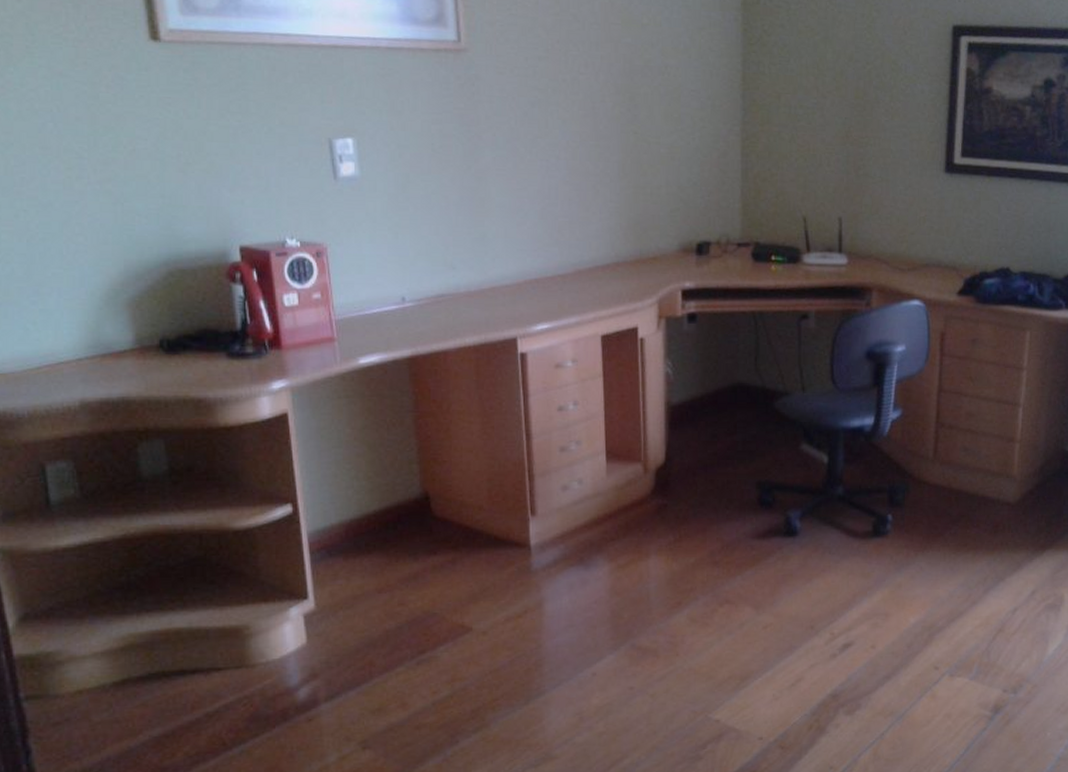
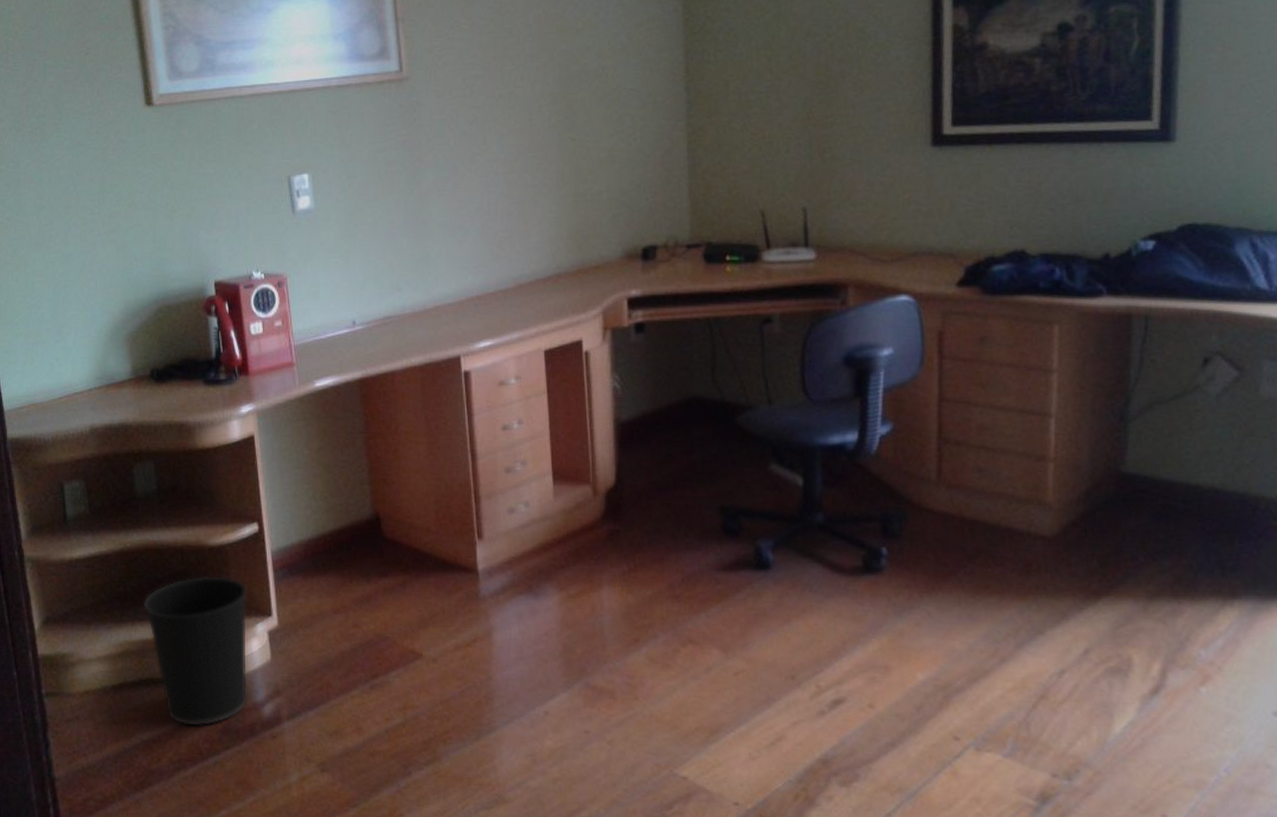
wastebasket: none [151,560,280,717] -> present [143,576,248,726]

